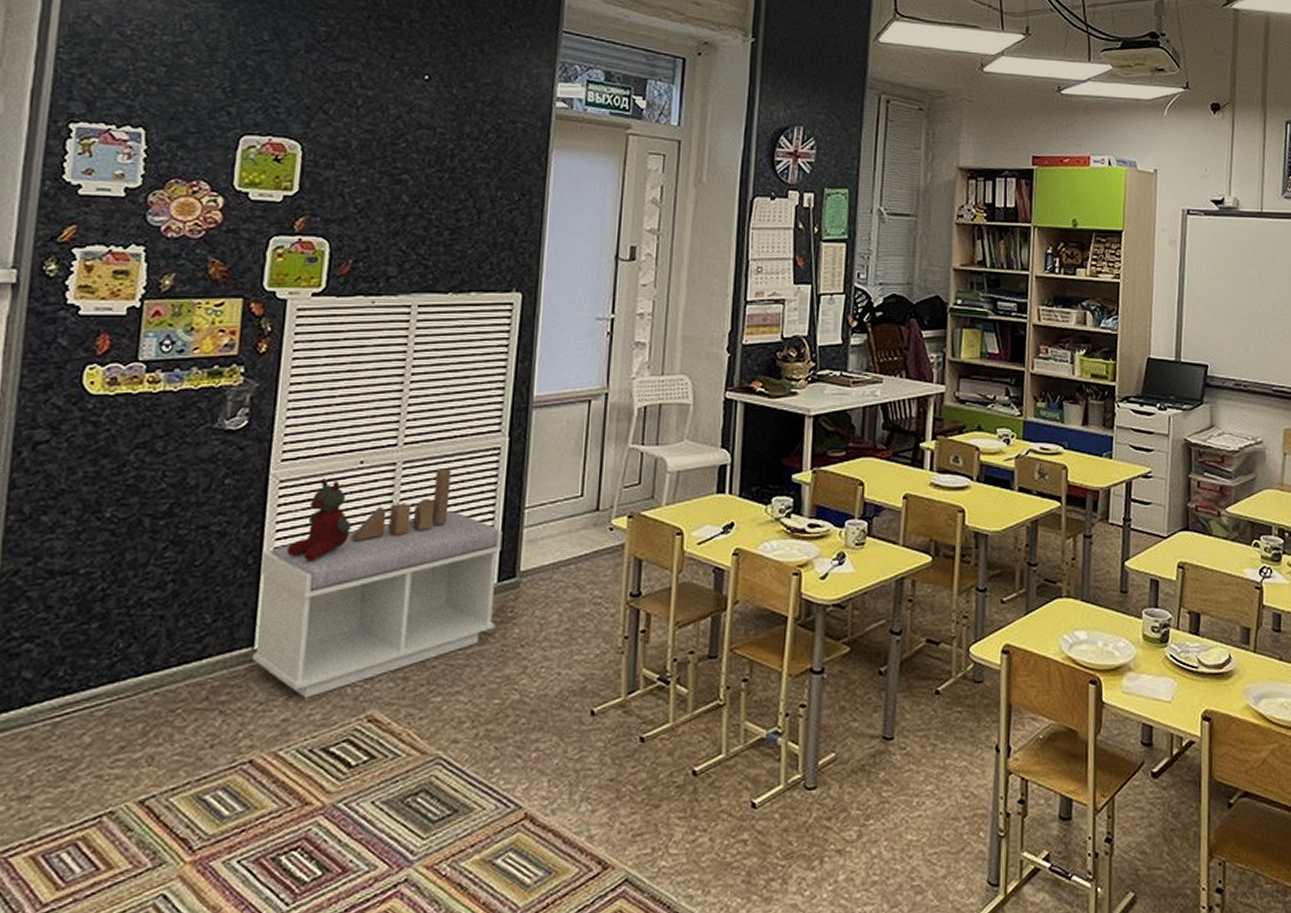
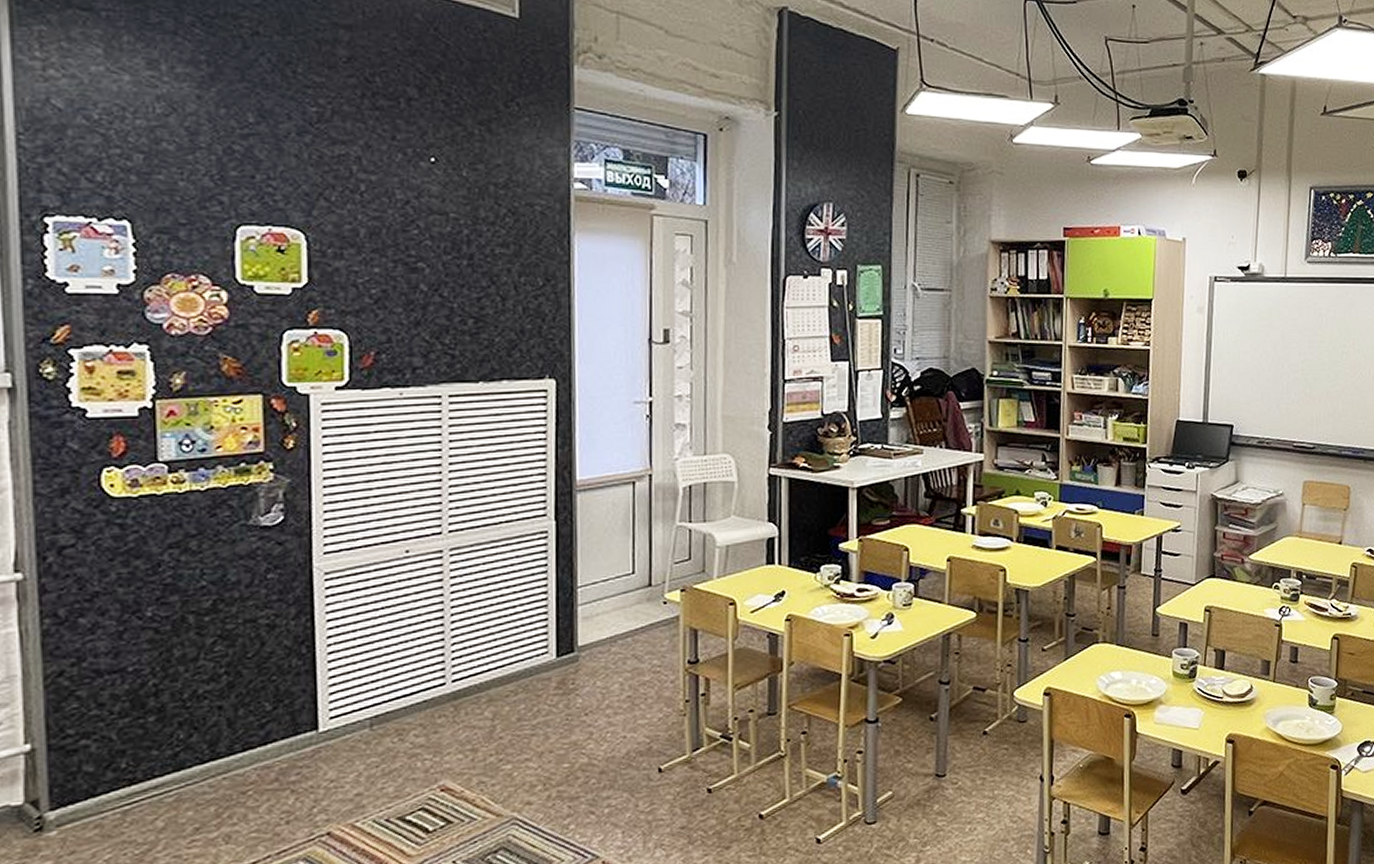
bench: present [251,511,503,699] -> none [315,593,558,774]
stuffed bear: present [287,478,351,561] -> none [341,568,403,648]
wooden block set: present [350,468,451,542] -> none [404,553,501,627]

